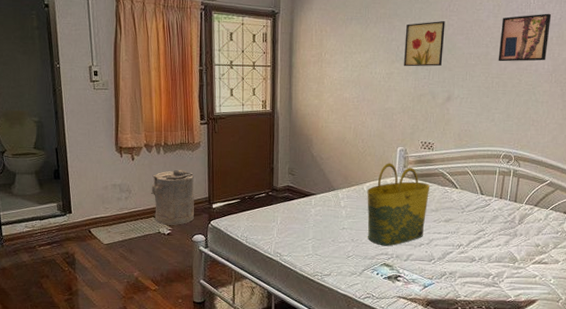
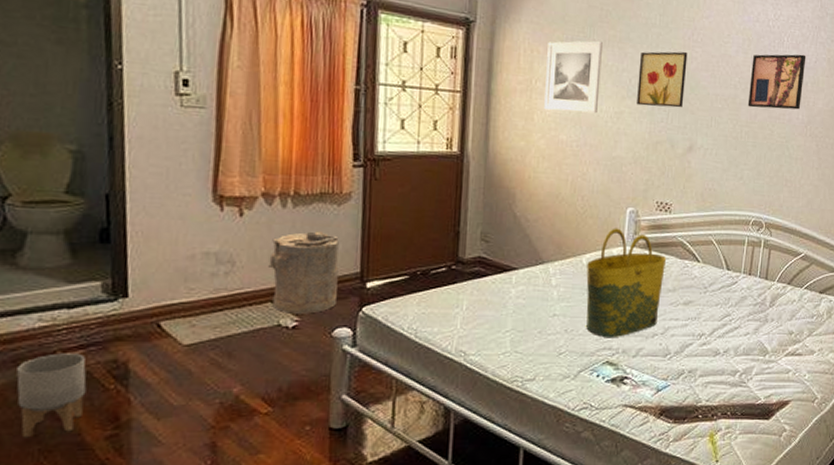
planter: none [16,247,53,298] -> present [16,353,87,438]
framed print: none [332,18,375,76] -> present [544,40,603,114]

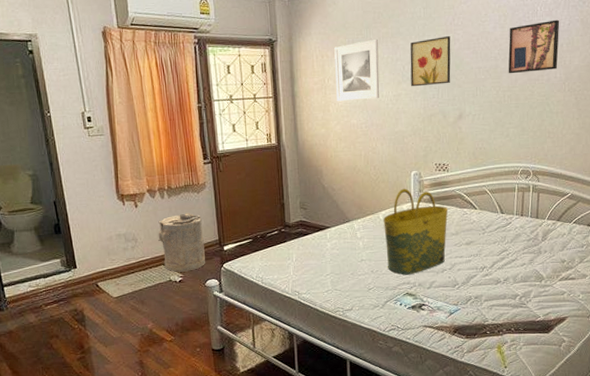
planter: present [16,353,87,438] -> none [22,306,63,361]

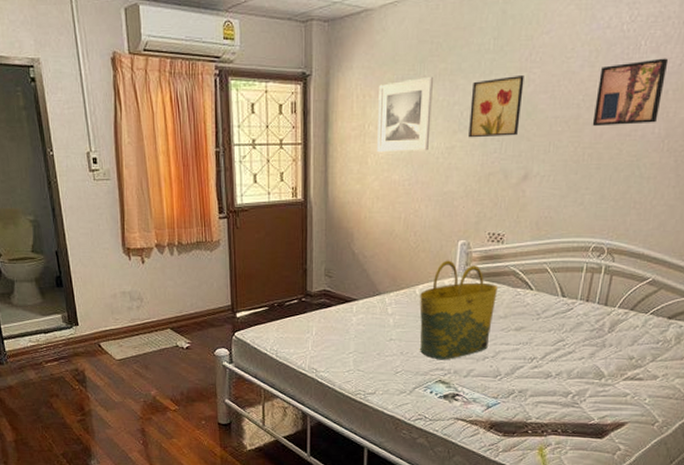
laundry hamper: present [158,213,205,272] -> none [165,273,215,338]

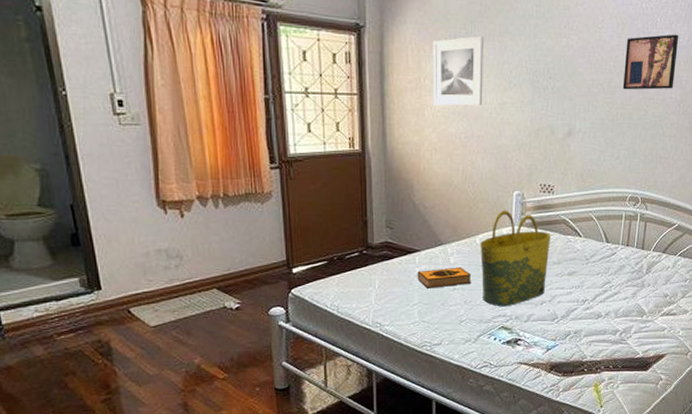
hardback book: none [354,317,410,338] -> present [417,267,472,288]
wall art: present [469,74,524,138] -> none [518,40,564,96]

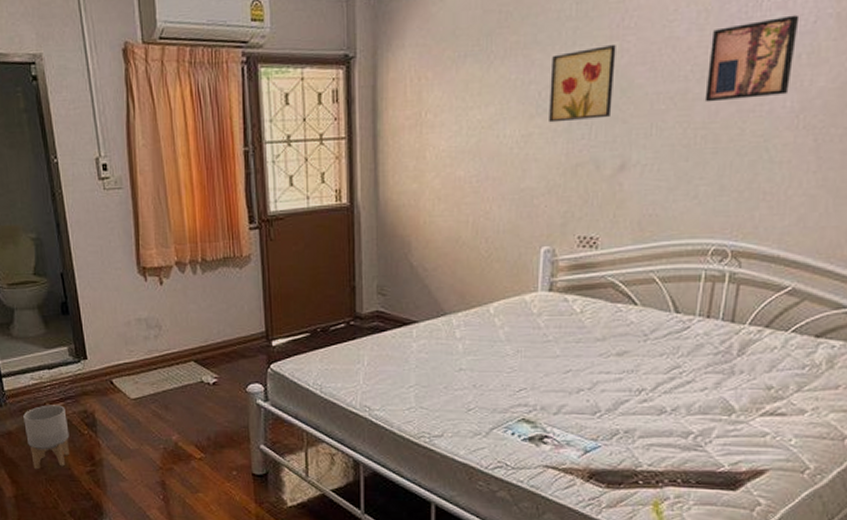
planter: none [26,336,82,403] -> present [23,405,70,470]
hardback book: present [417,267,472,288] -> none [414,342,483,368]
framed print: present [433,36,483,106] -> none [437,51,503,145]
tote bag: present [480,210,551,307] -> none [495,271,593,394]
wall art: none [518,40,564,96] -> present [549,44,616,123]

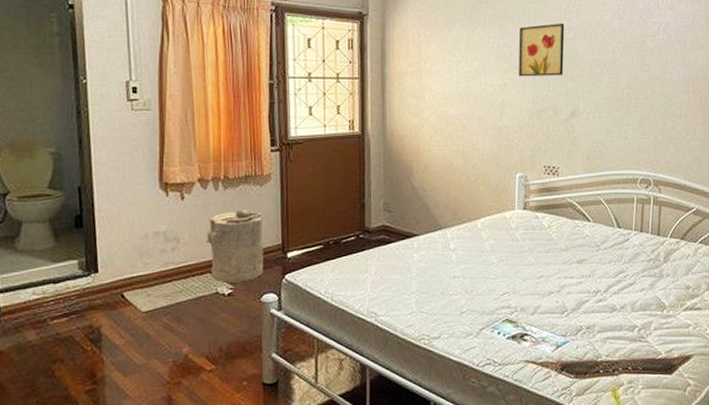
planter: present [23,405,70,470] -> none [18,320,70,392]
laundry hamper: none [187,294,247,371] -> present [206,209,263,283]
wall art: present [704,14,800,102] -> none [627,14,683,70]

